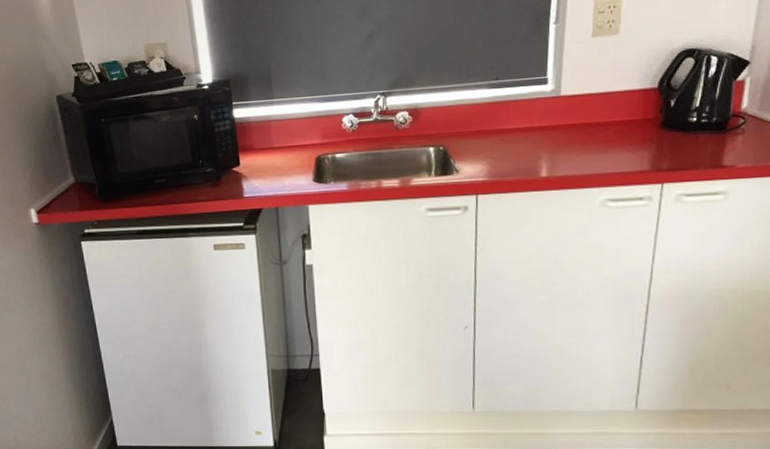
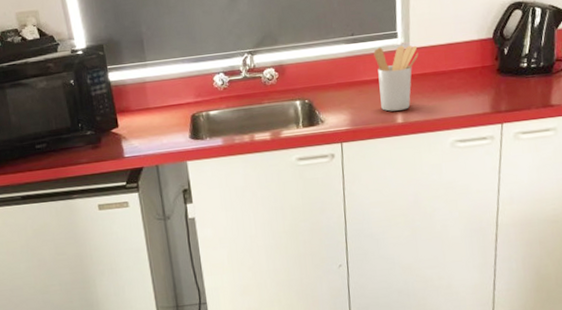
utensil holder: none [519,92,570,164] -> present [373,45,419,112]

